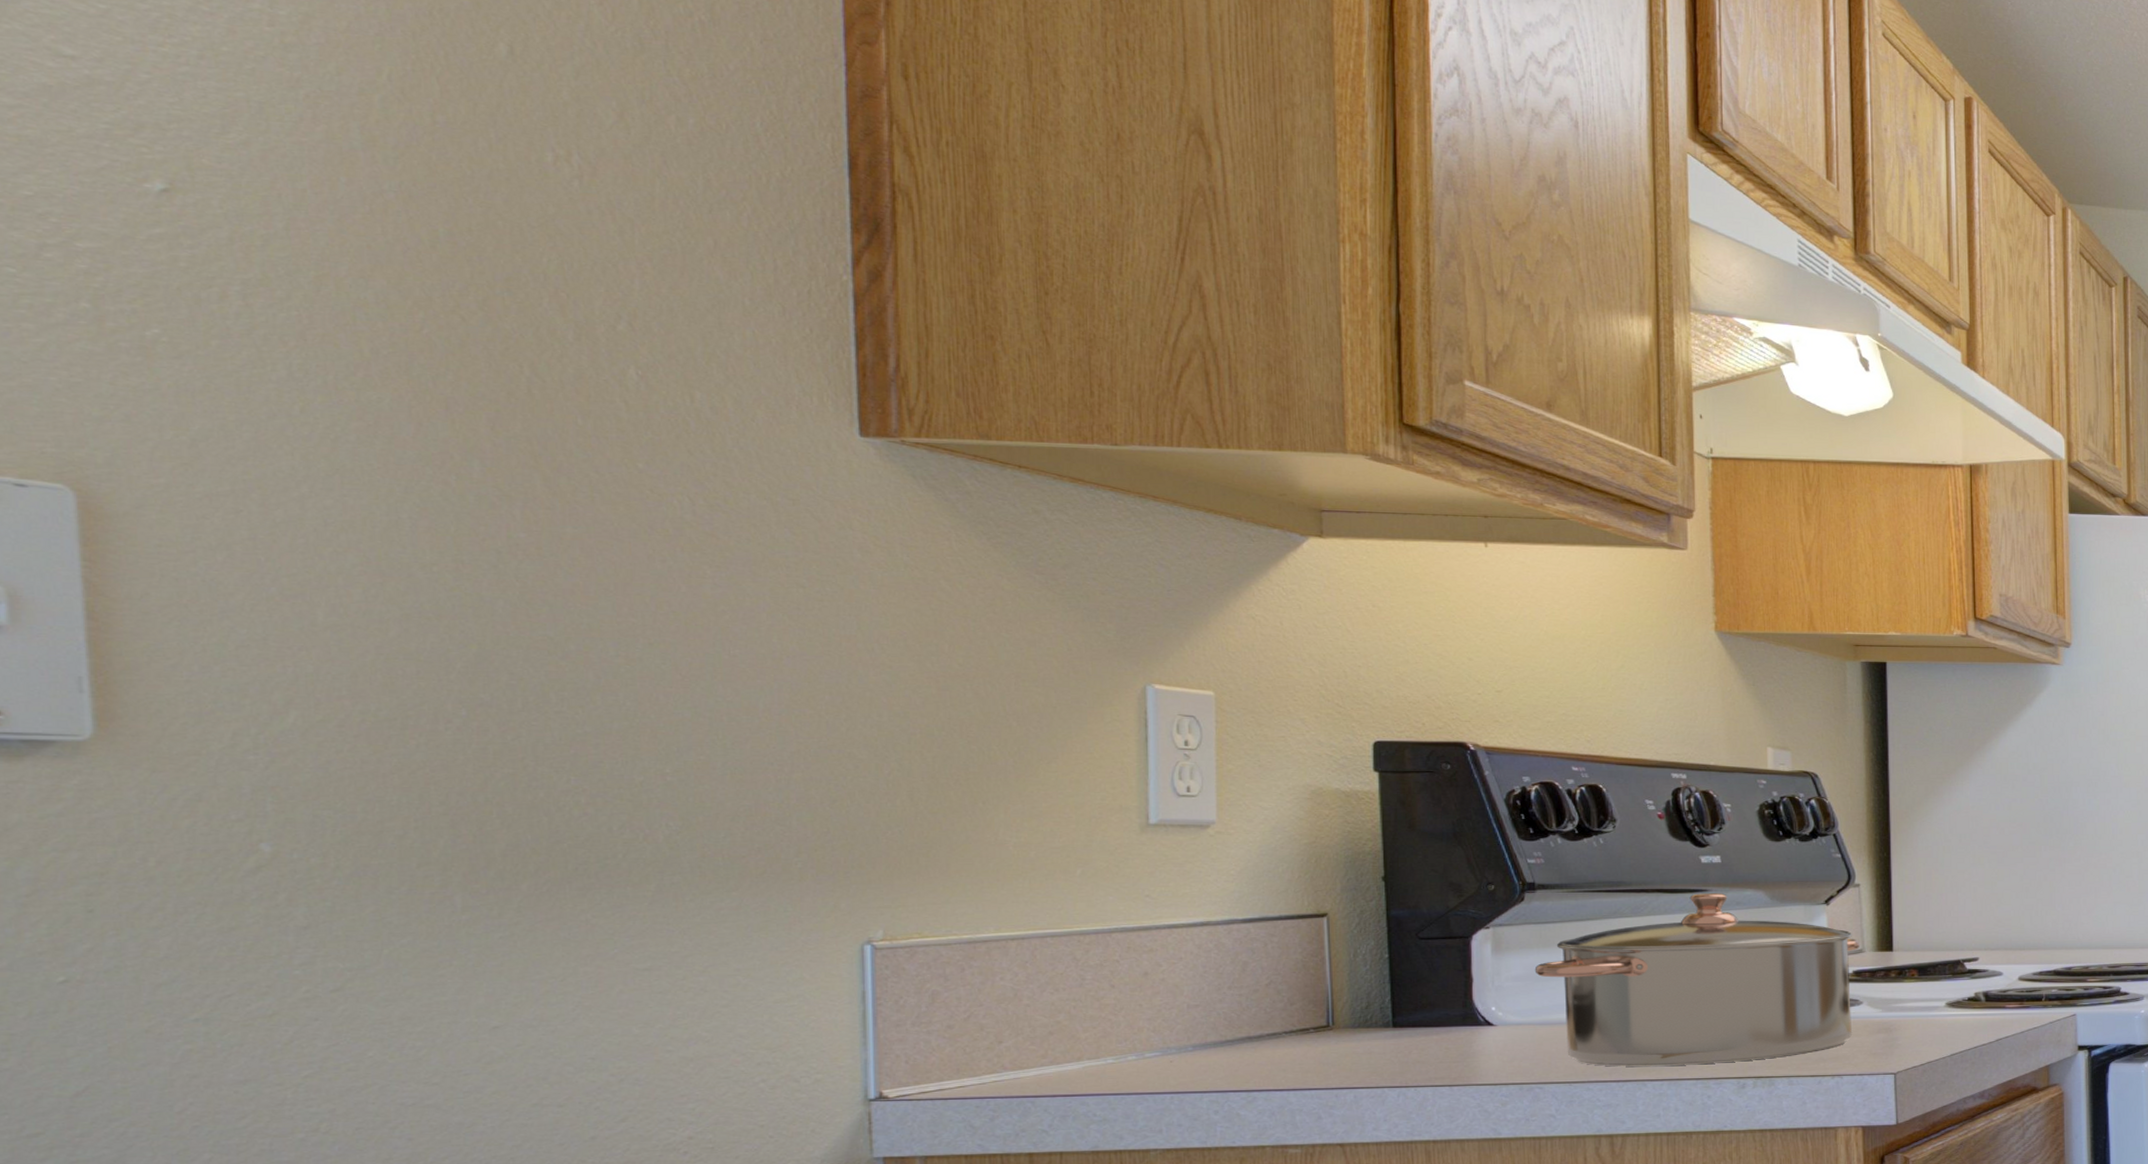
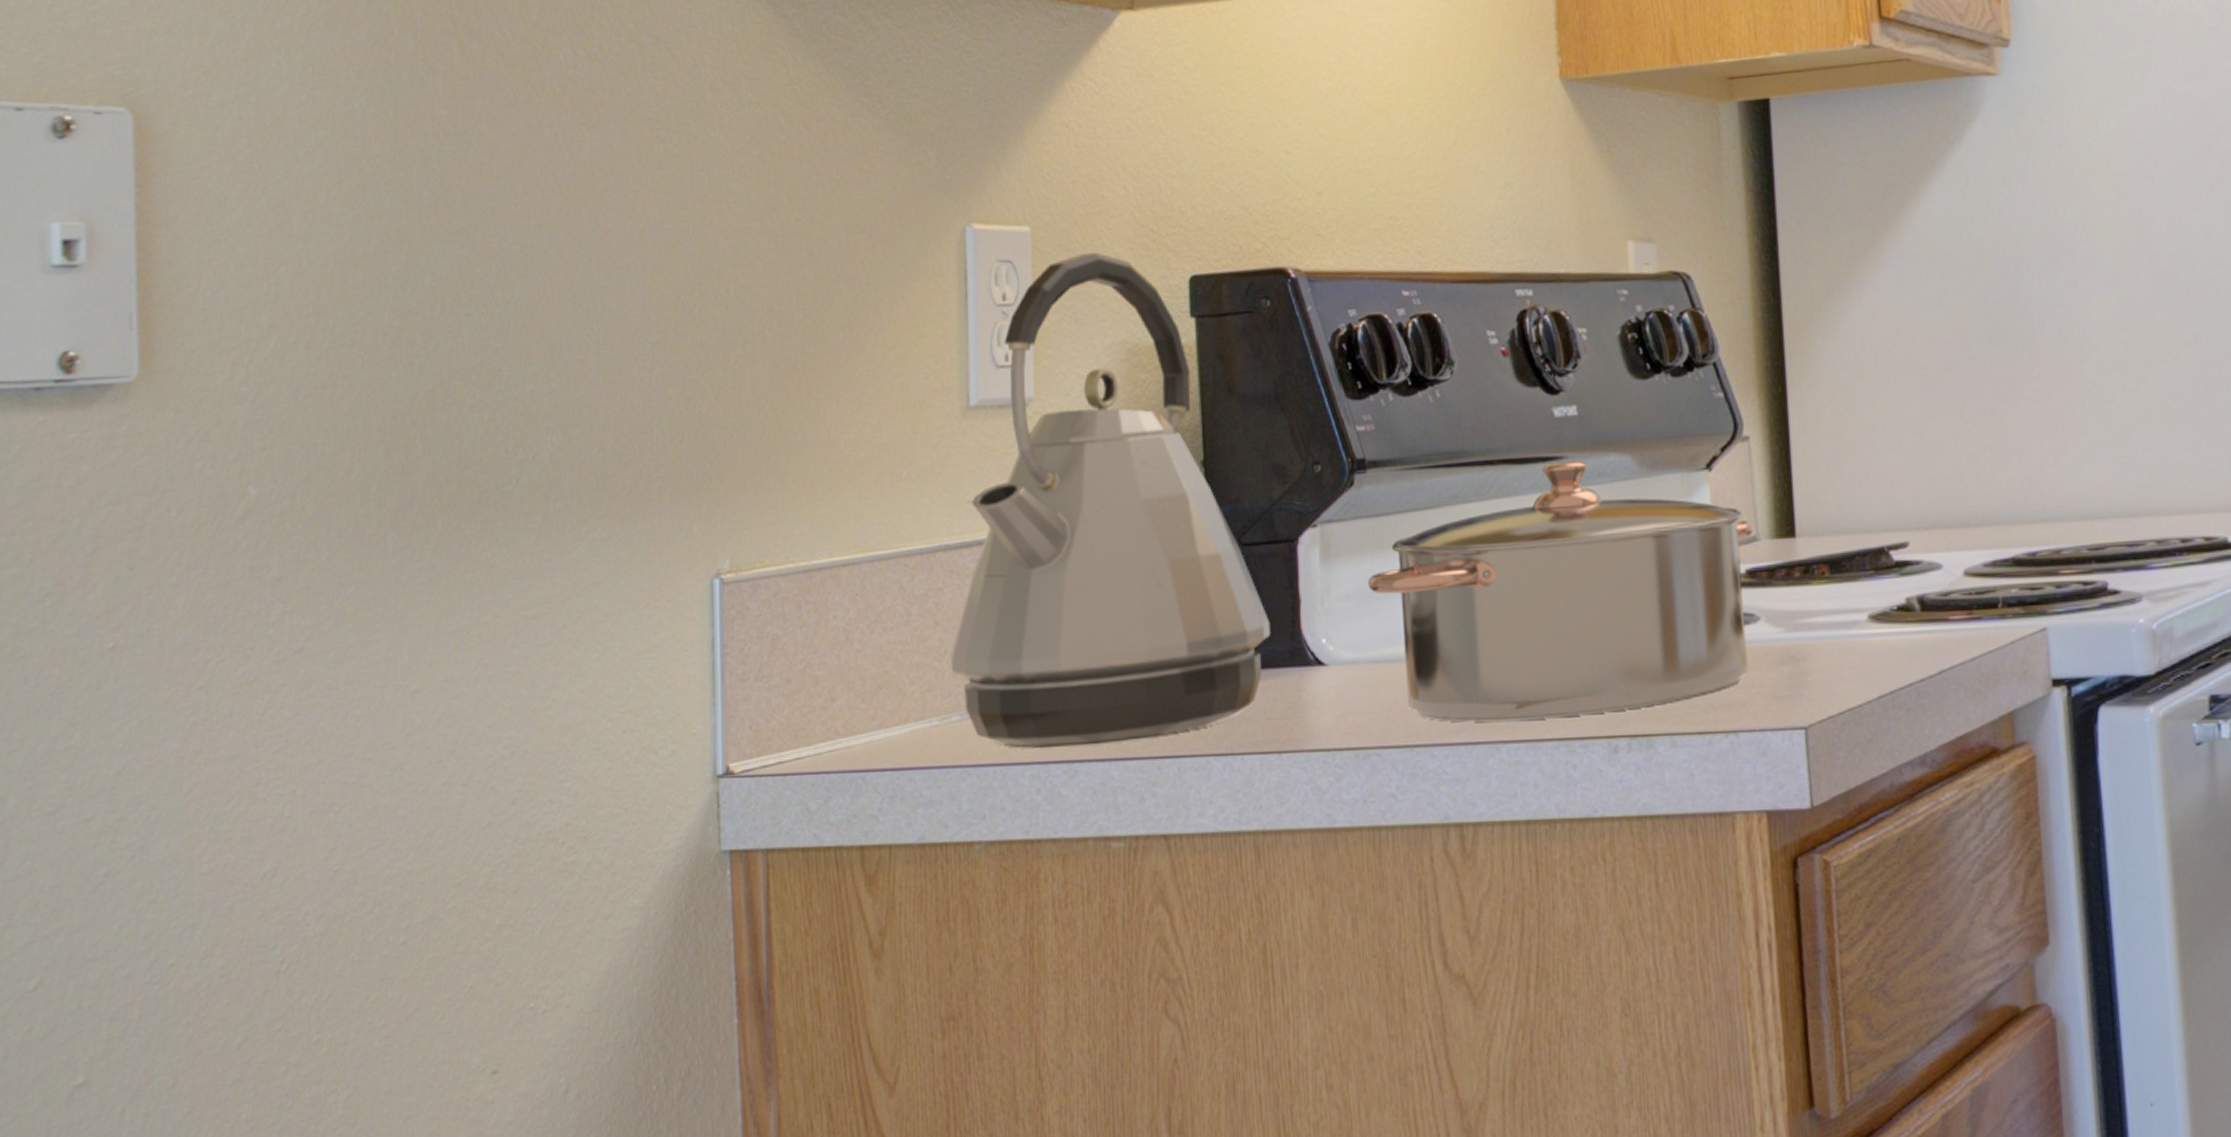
kettle: none [1127,717,1445,1081] -> present [951,253,1271,748]

